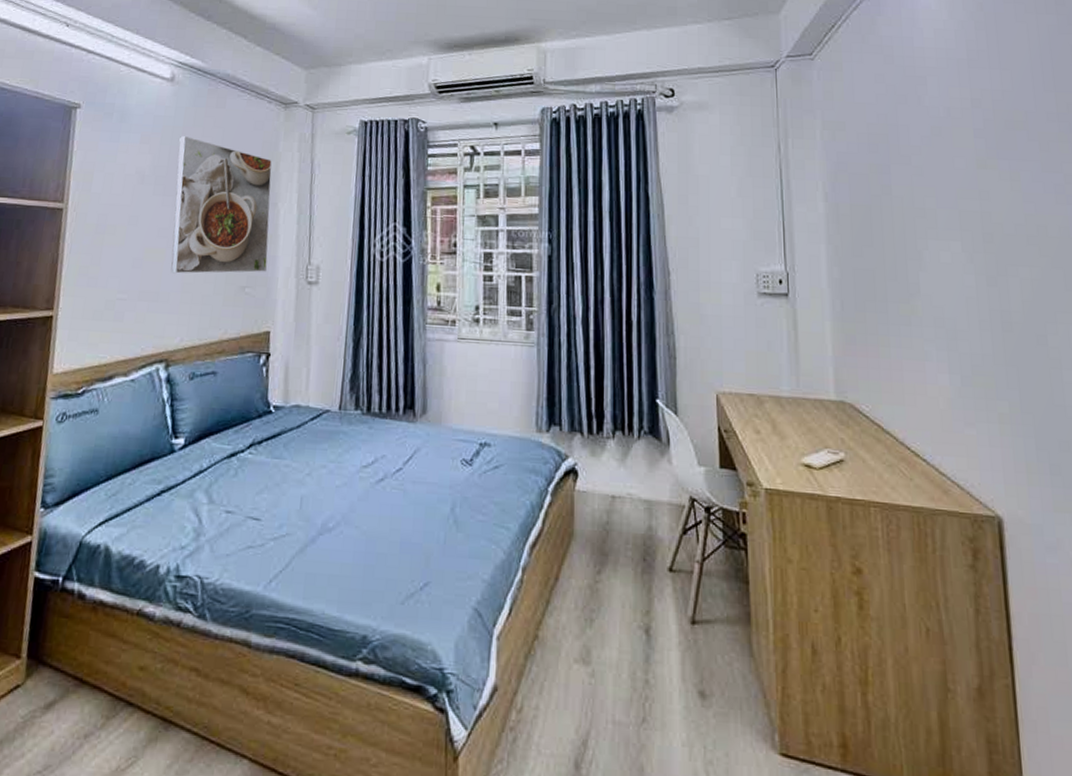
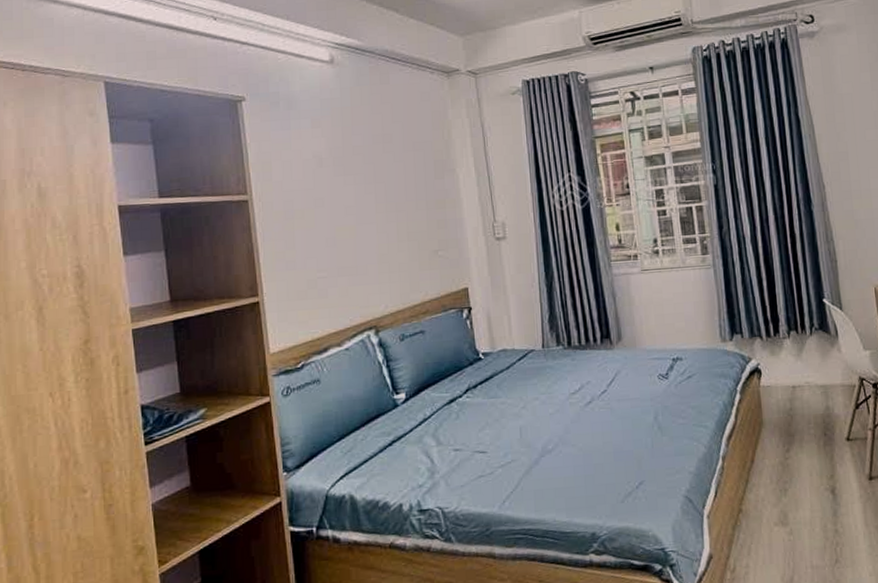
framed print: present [170,136,272,274] -> none [350,116,455,247]

